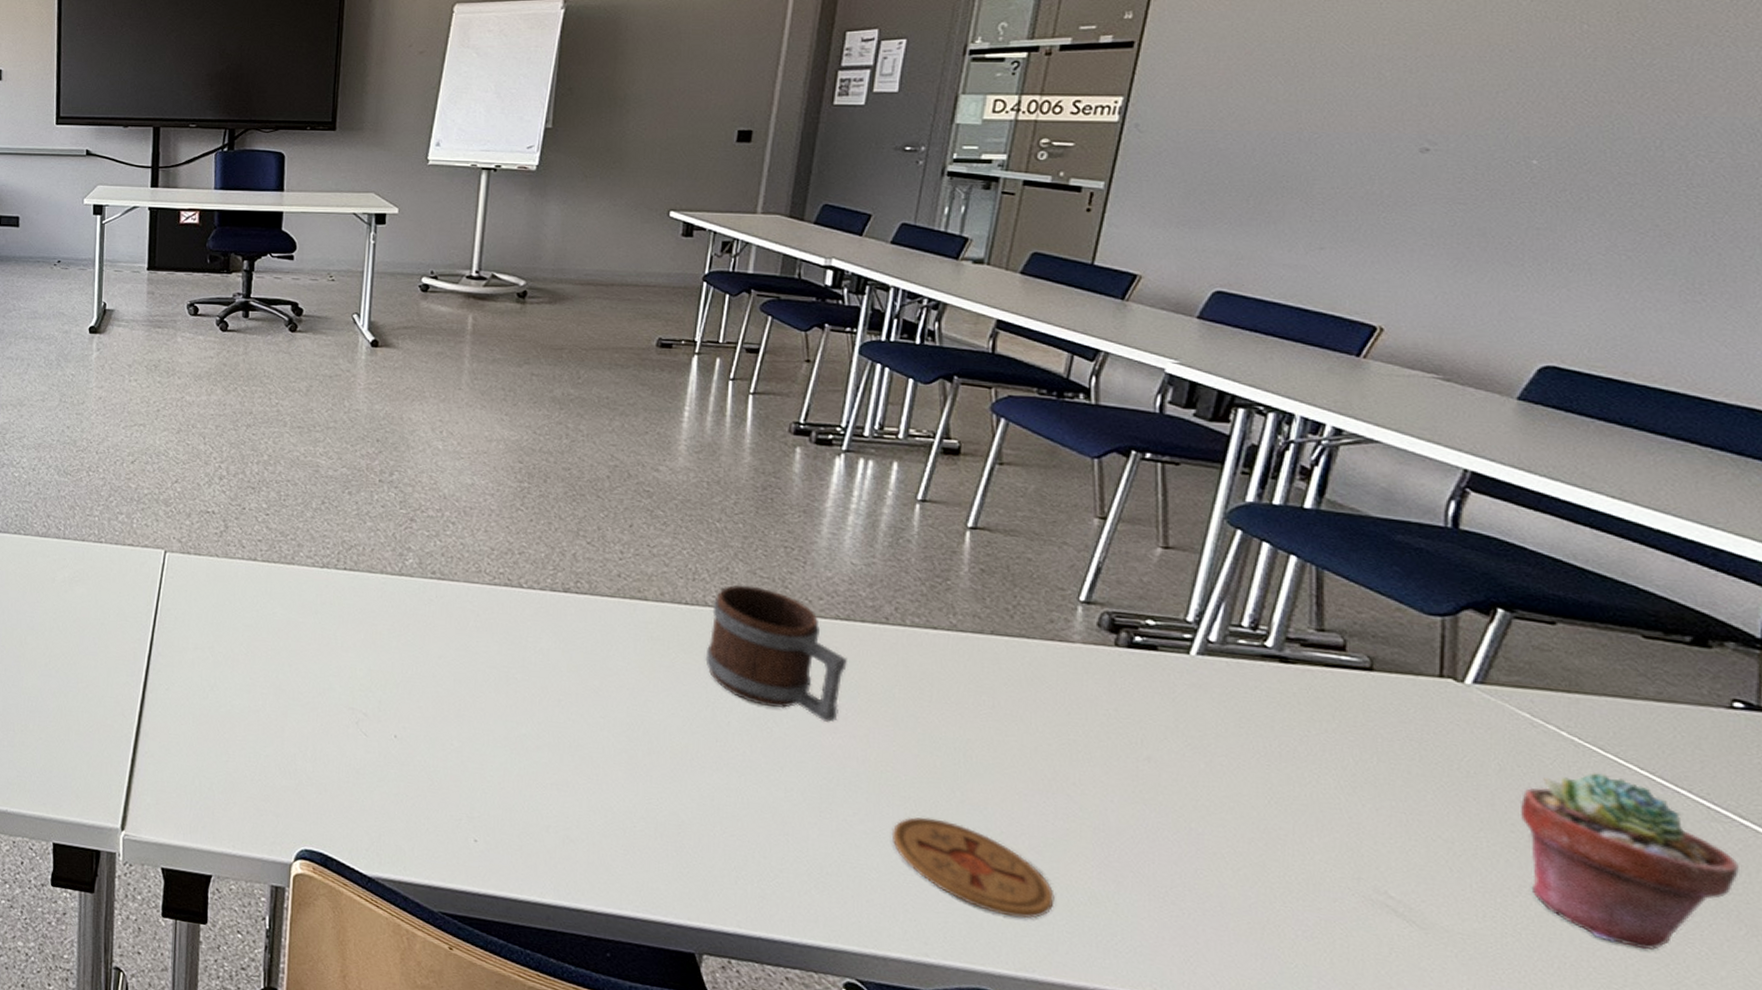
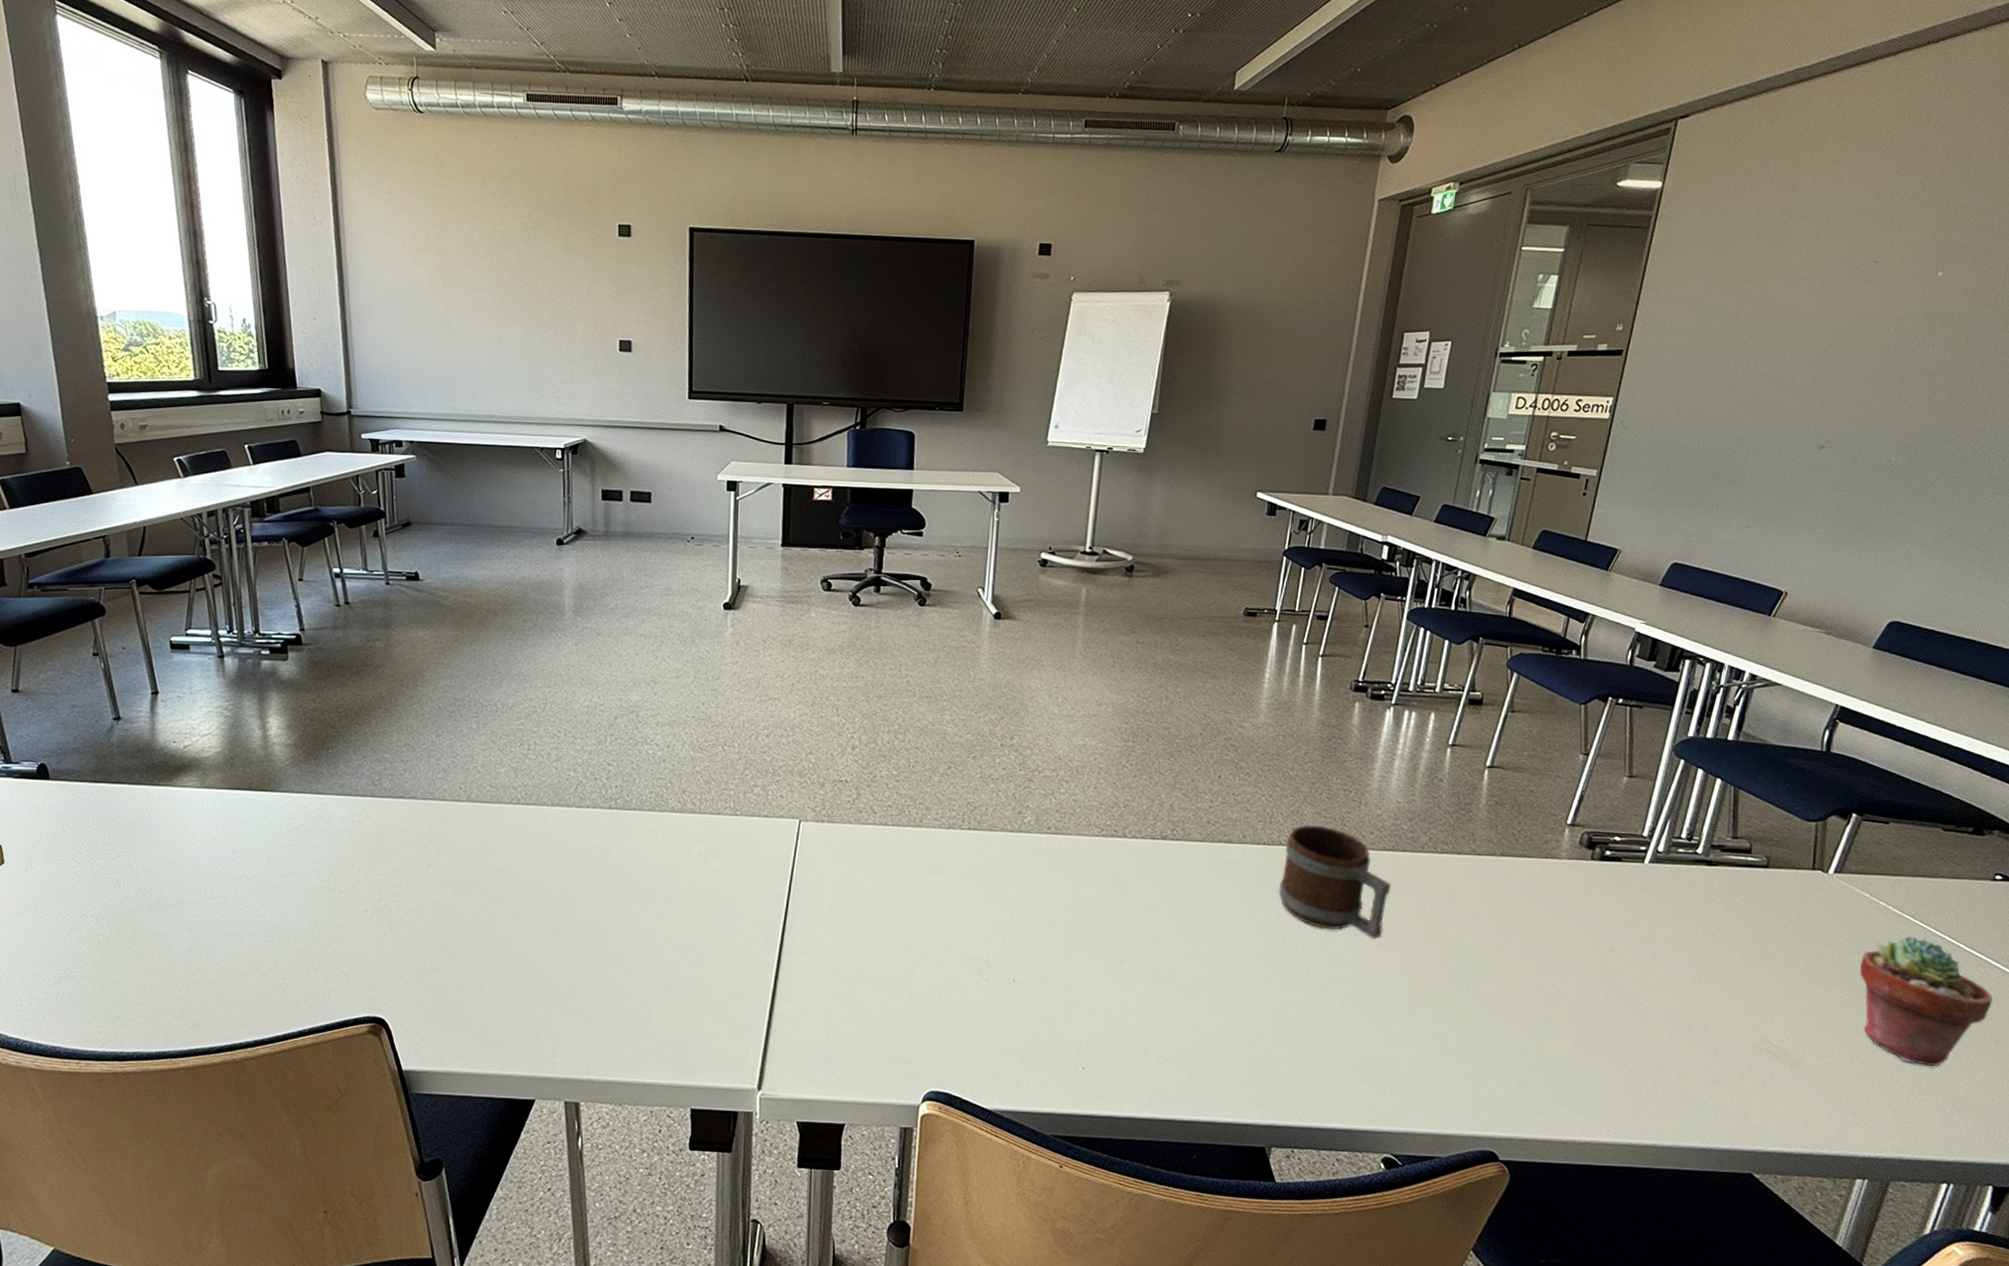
coaster: present [893,817,1055,918] -> none [1422,1013,1541,1089]

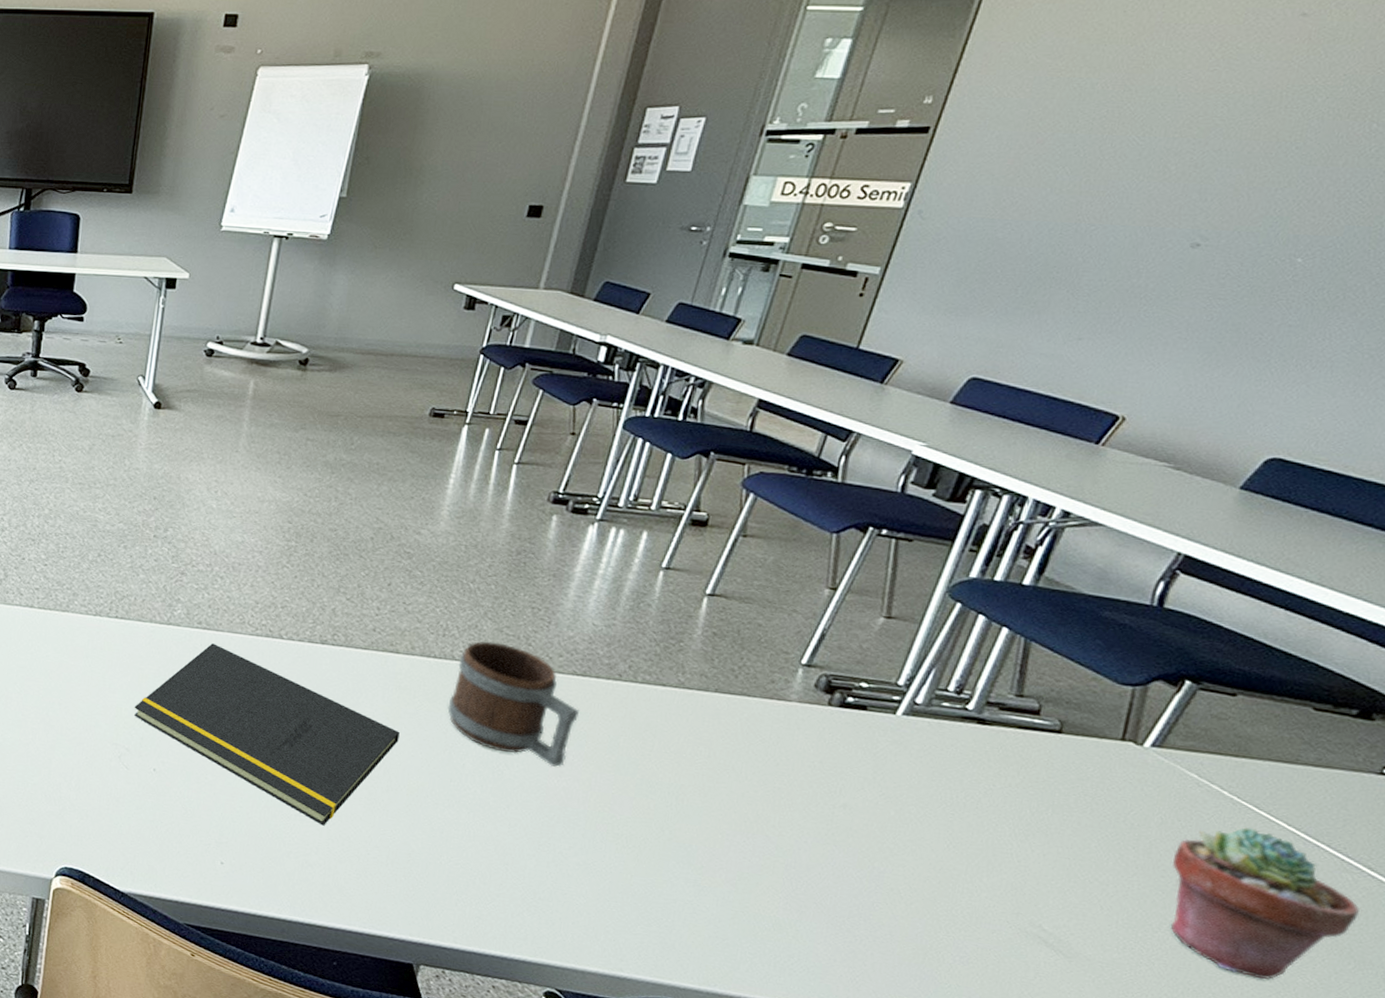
notepad: none [991,847,1238,1020] -> present [134,643,400,826]

